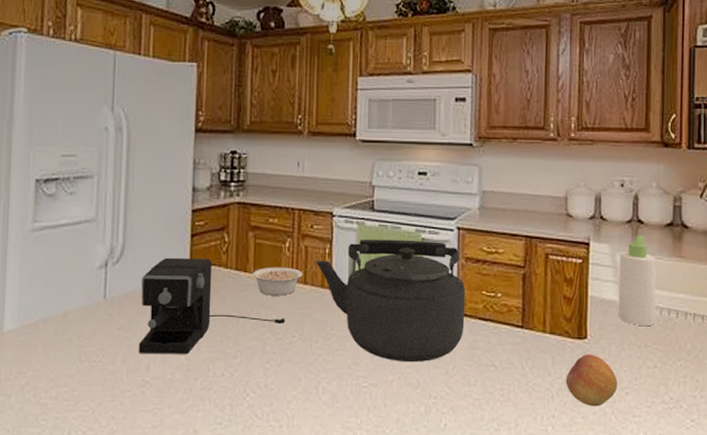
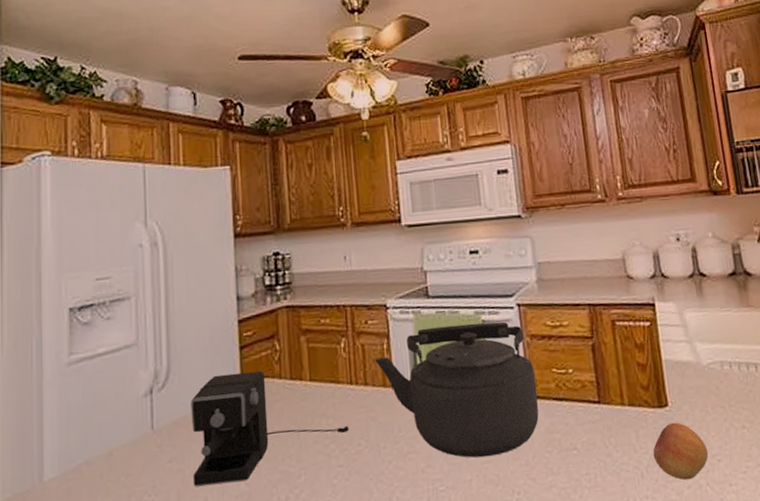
legume: present [252,267,303,296] -> none [309,369,363,403]
bottle: present [618,228,656,327] -> none [687,280,735,385]

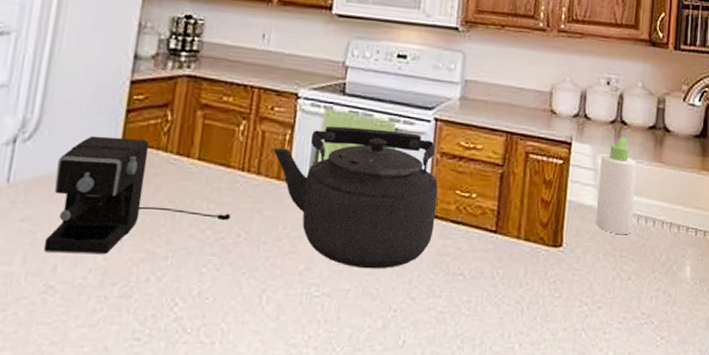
fruit: present [653,422,709,480] -> none [537,263,591,322]
bottle: none [687,280,735,385] -> present [595,129,637,235]

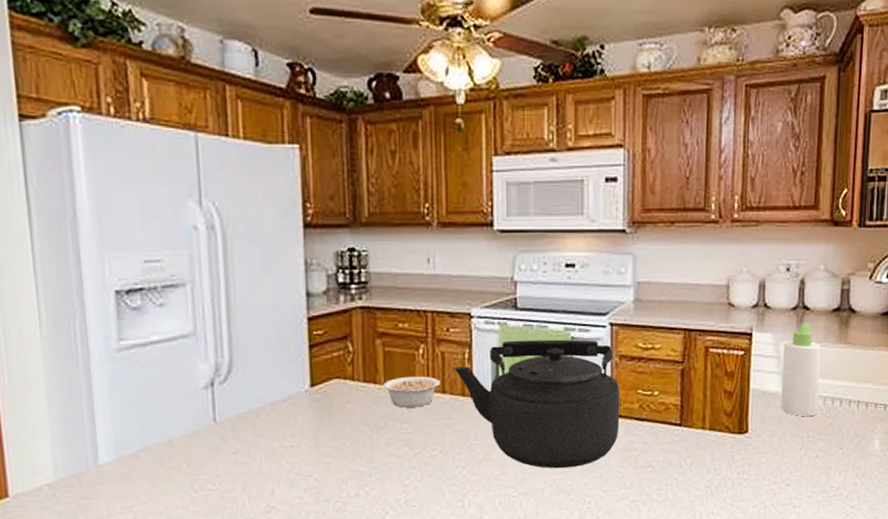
coffee maker: present [44,135,231,253] -> none [256,371,424,478]
legume: none [196,153,257,187] -> present [383,376,441,408]

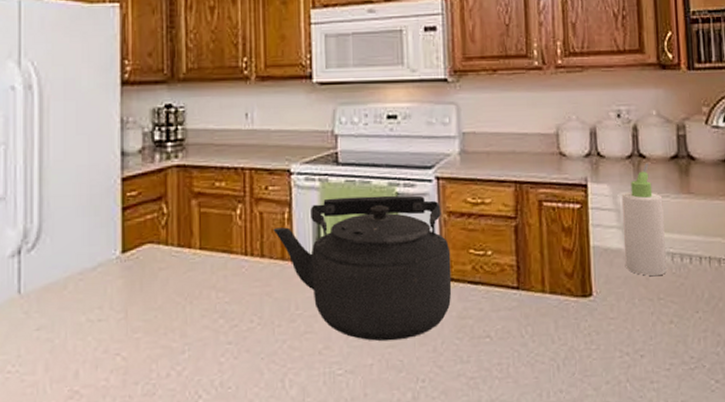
legume: present [383,376,441,408] -> none [198,238,259,275]

